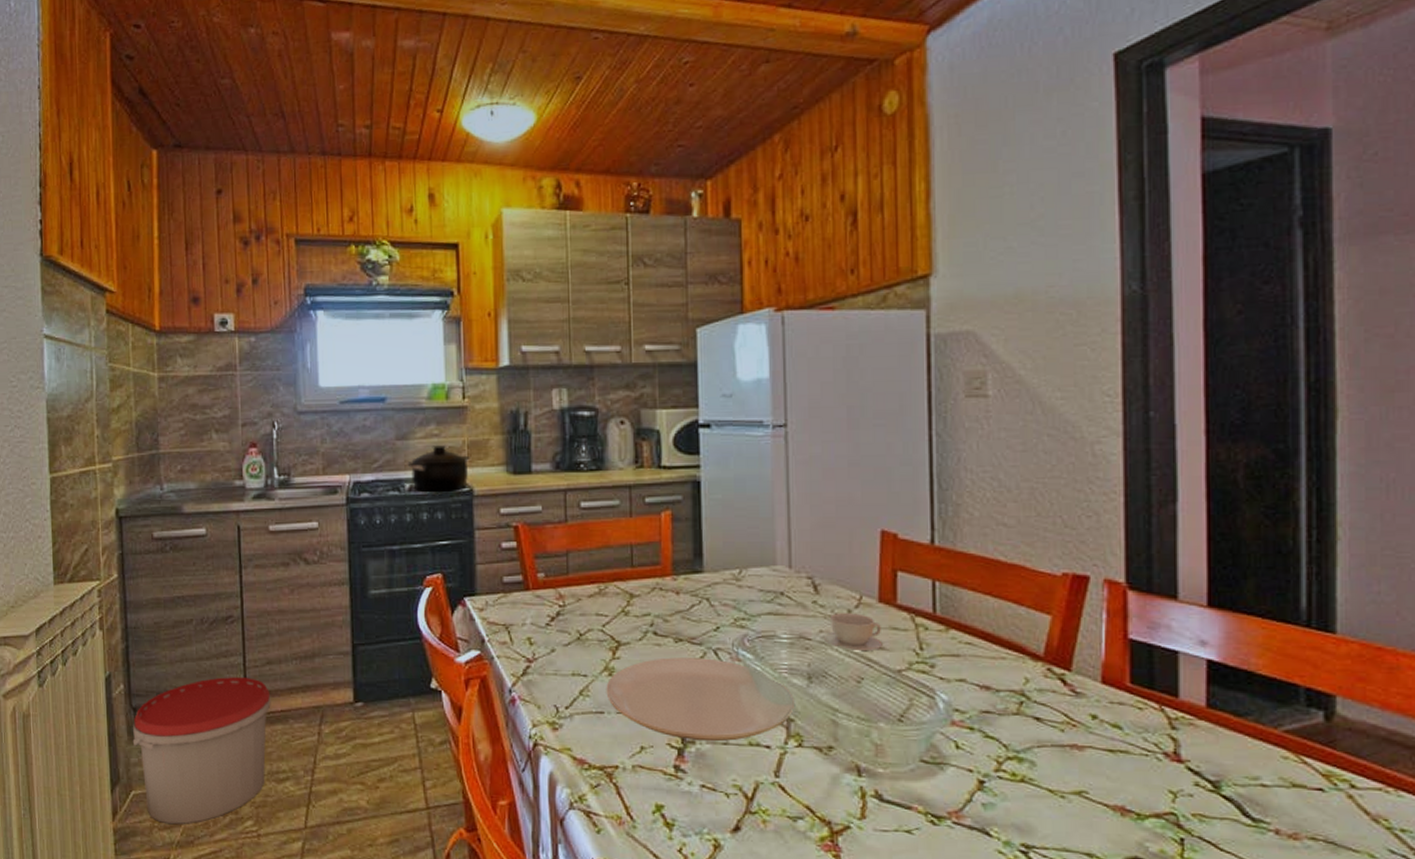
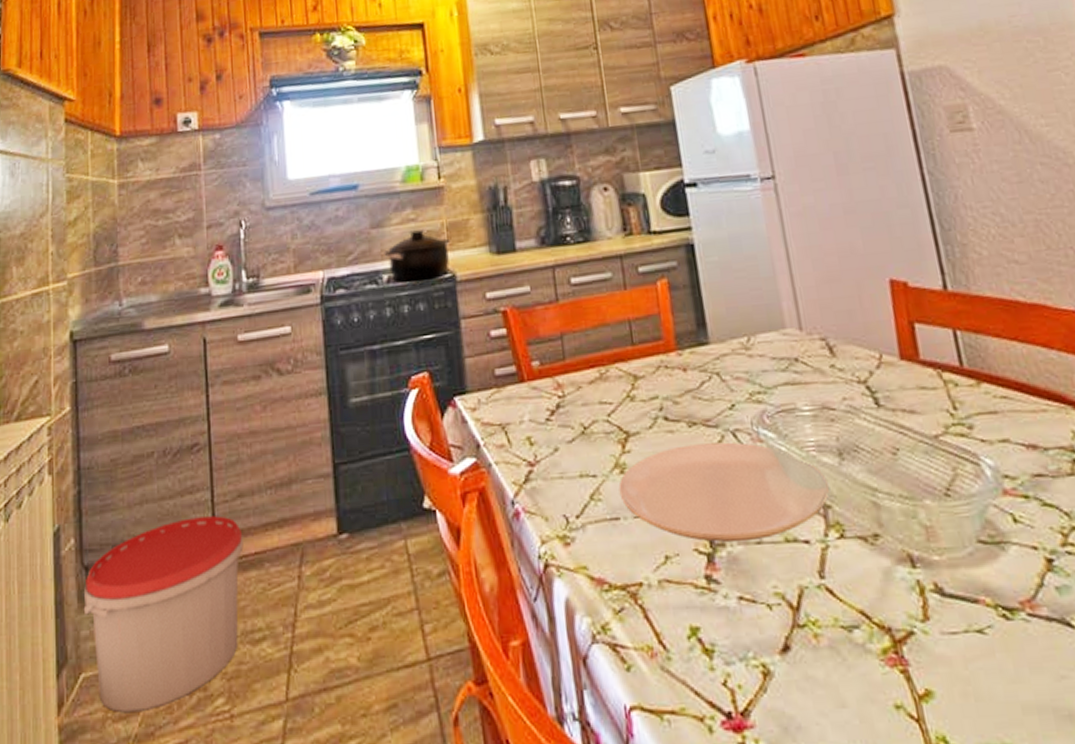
teacup: present [823,613,883,652] -> none [847,374,913,418]

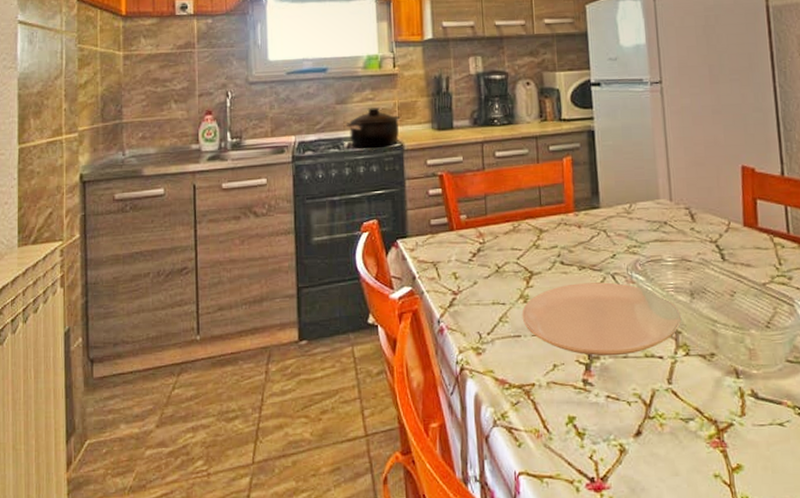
bucket: present [83,515,244,713] -> none [89,324,222,471]

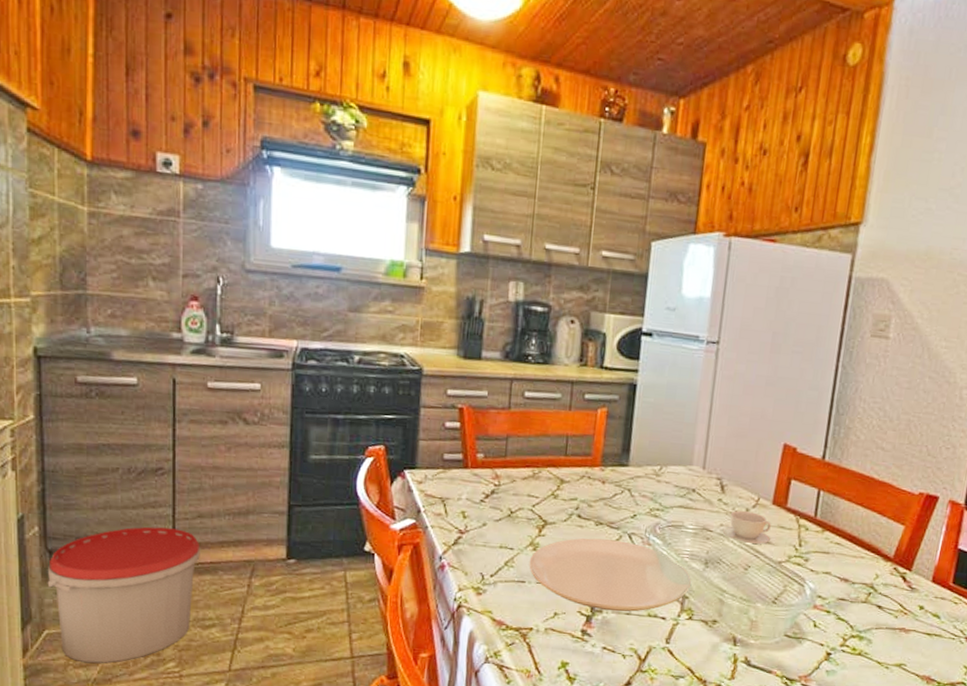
bucket: none [89,324,222,471] -> present [47,526,201,663]
saucepan: present [346,107,401,149] -> none [358,320,423,369]
teacup: none [701,237,749,269] -> present [722,510,771,545]

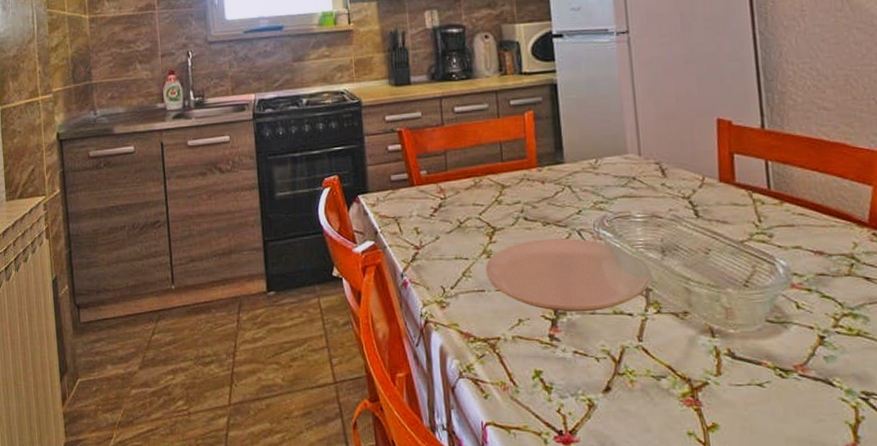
bucket: present [47,526,201,663] -> none [77,274,196,407]
teacup: present [722,510,771,545] -> none [672,192,726,226]

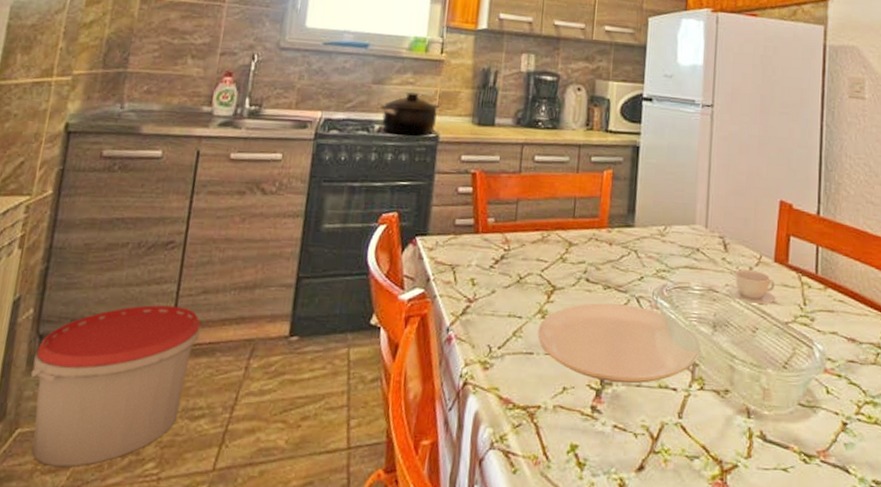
bucket: none [77,274,196,407] -> present [30,305,201,468]
saucepan: none [303,63,357,106] -> present [379,91,440,137]
teacup: none [672,192,726,226] -> present [728,269,775,305]

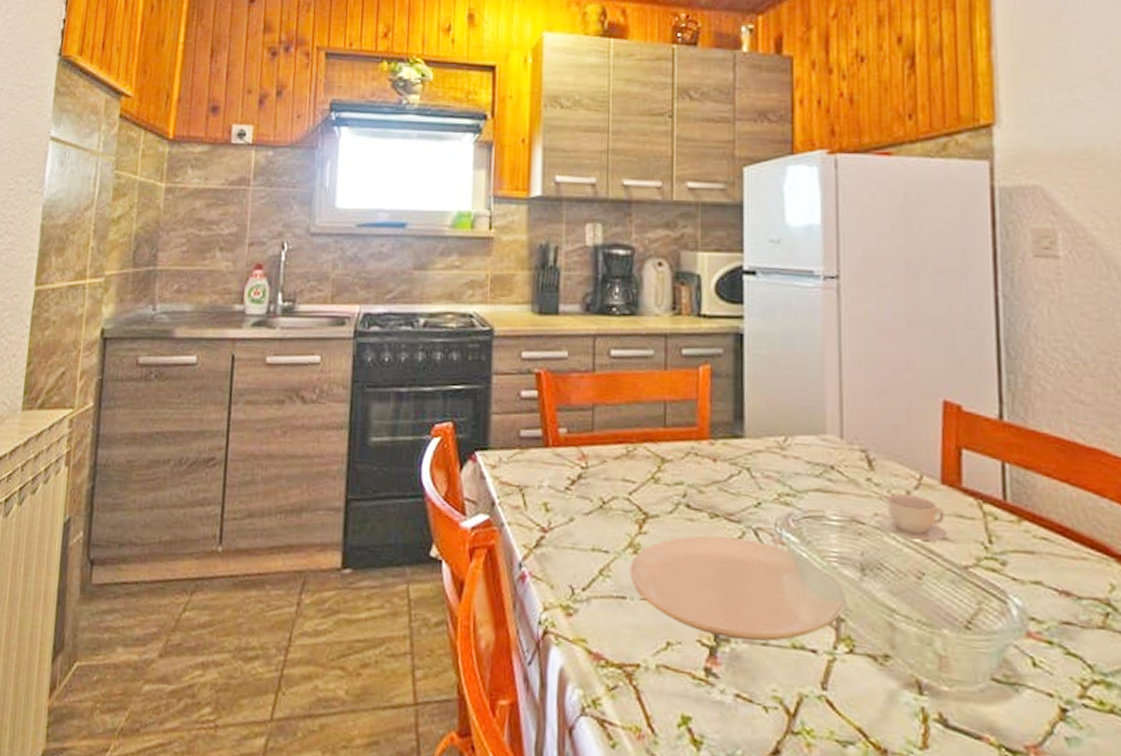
bucket: present [30,305,201,468] -> none [84,529,248,707]
saucepan: present [379,91,440,137] -> none [423,276,493,331]

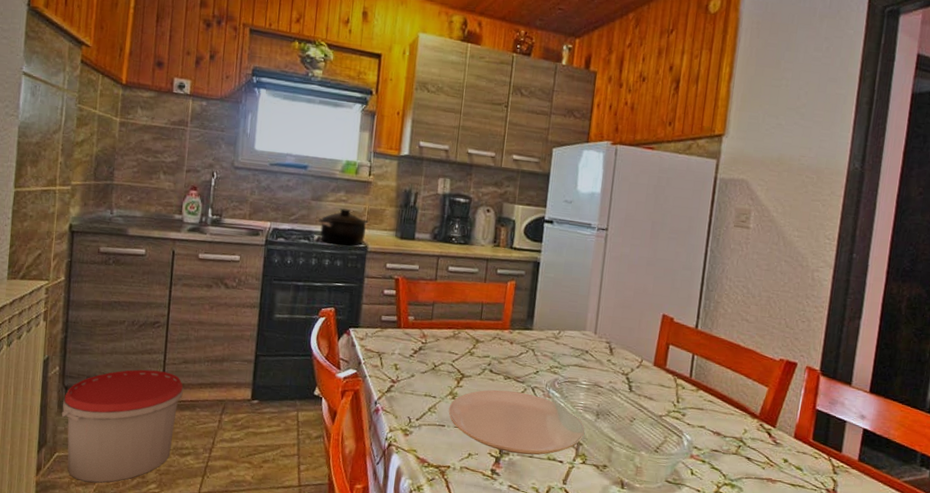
bucket: none [84,529,248,707] -> present [61,369,184,483]
saucepan: none [423,276,493,331] -> present [318,208,369,246]
teacup: present [878,494,946,542] -> none [611,370,653,400]

